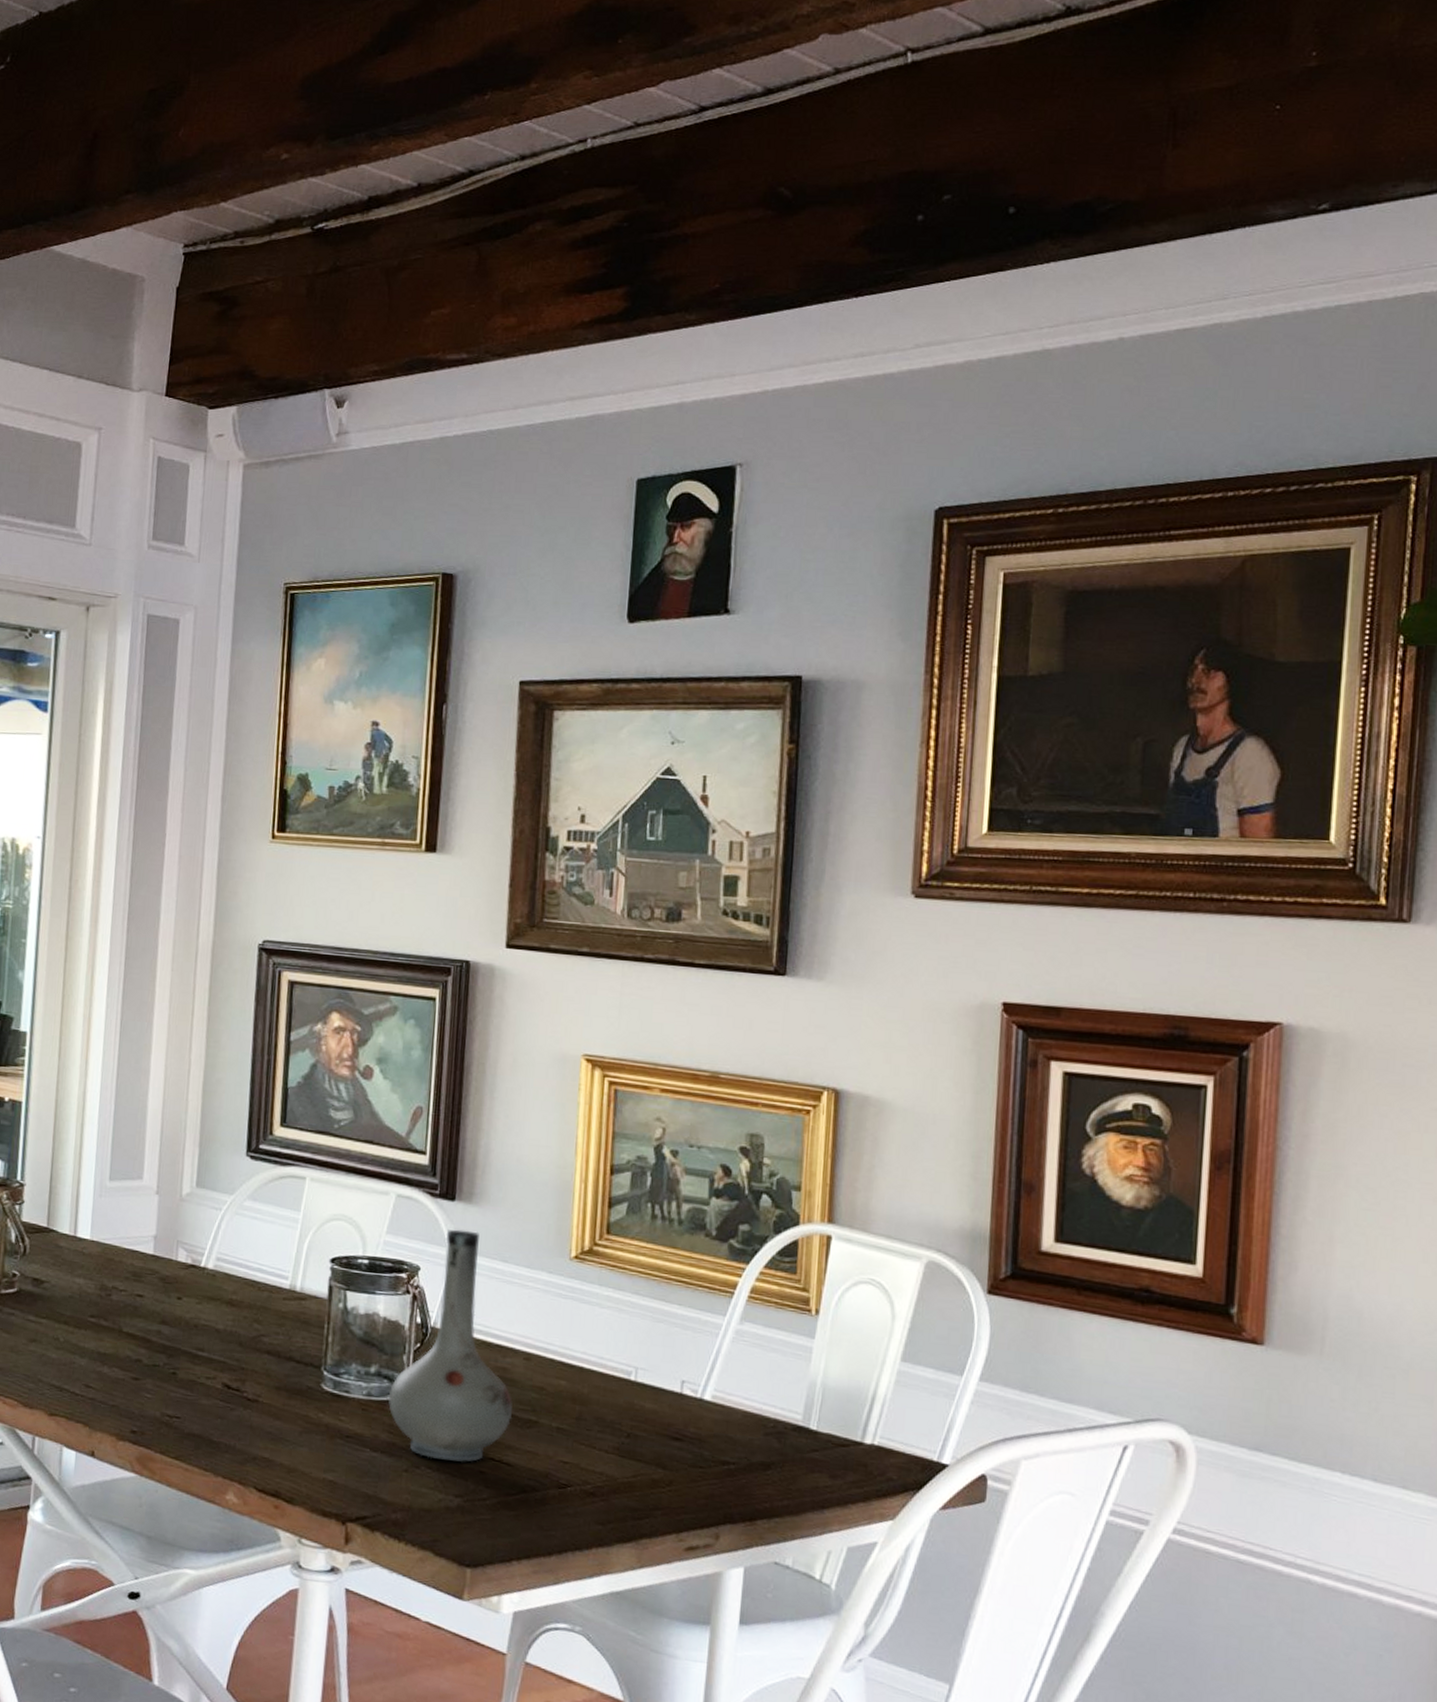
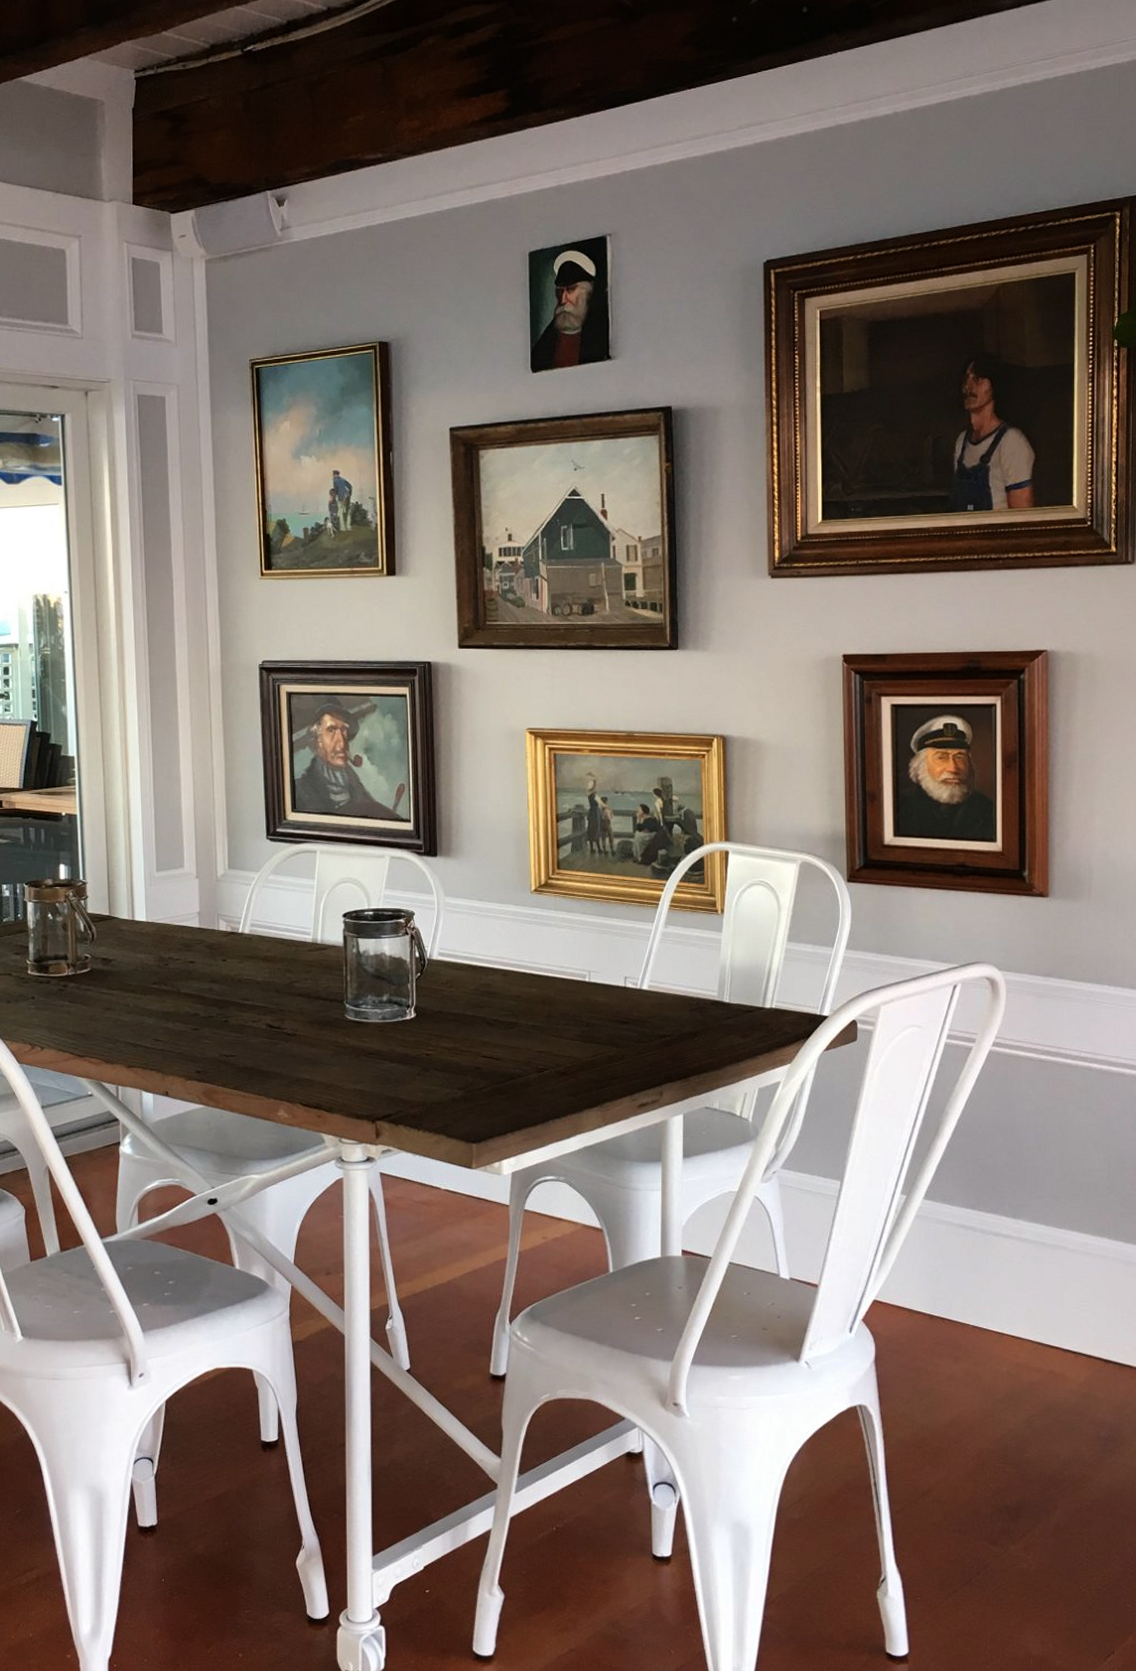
vase: present [388,1229,513,1462] -> none [400,879,497,1063]

